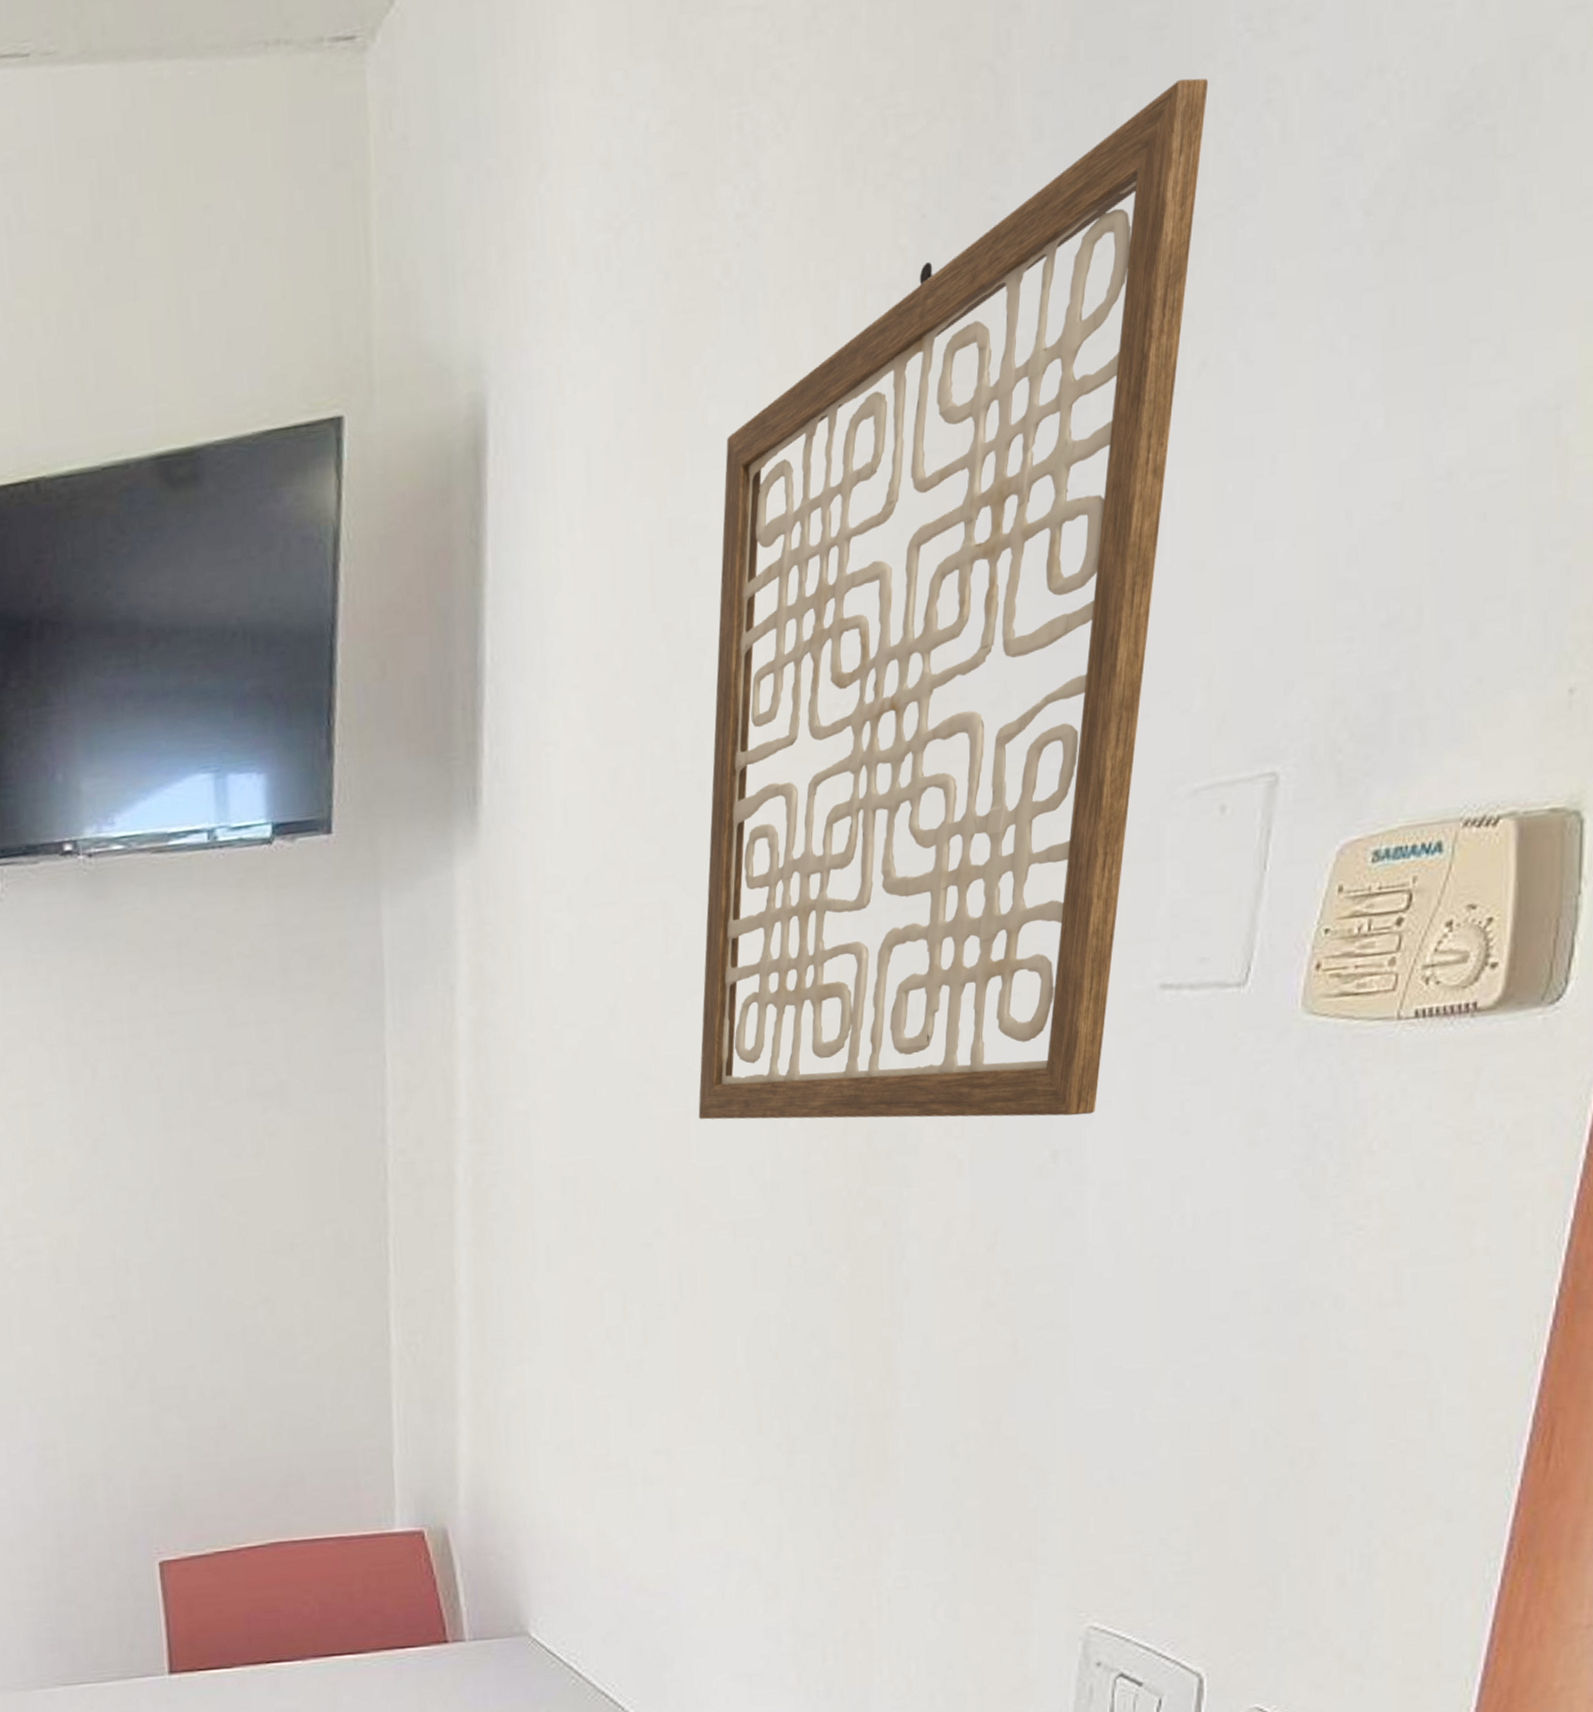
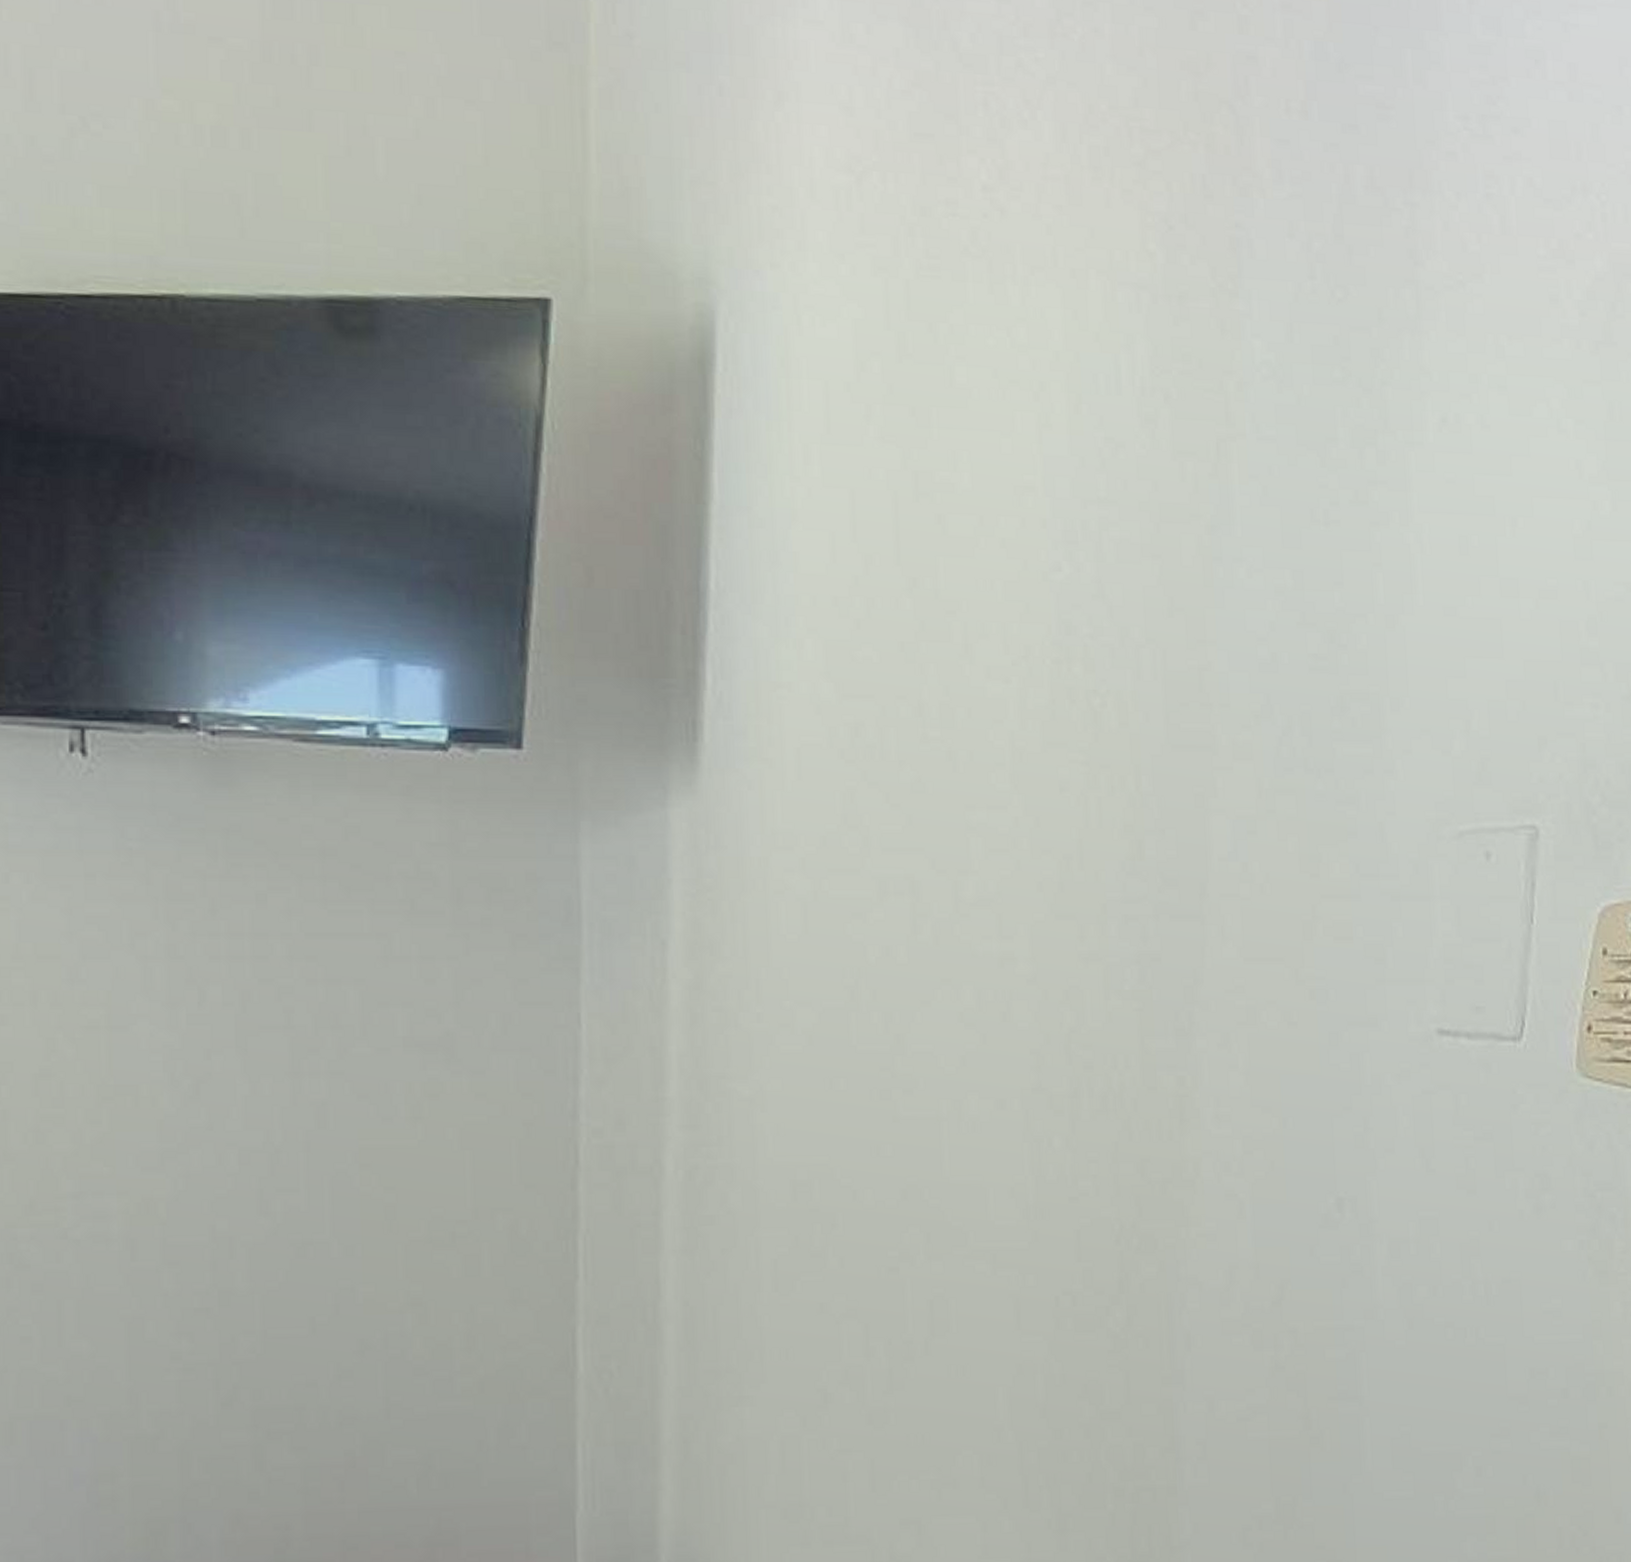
wall art: present [698,78,1209,1120] -> none [951,157,1433,1162]

